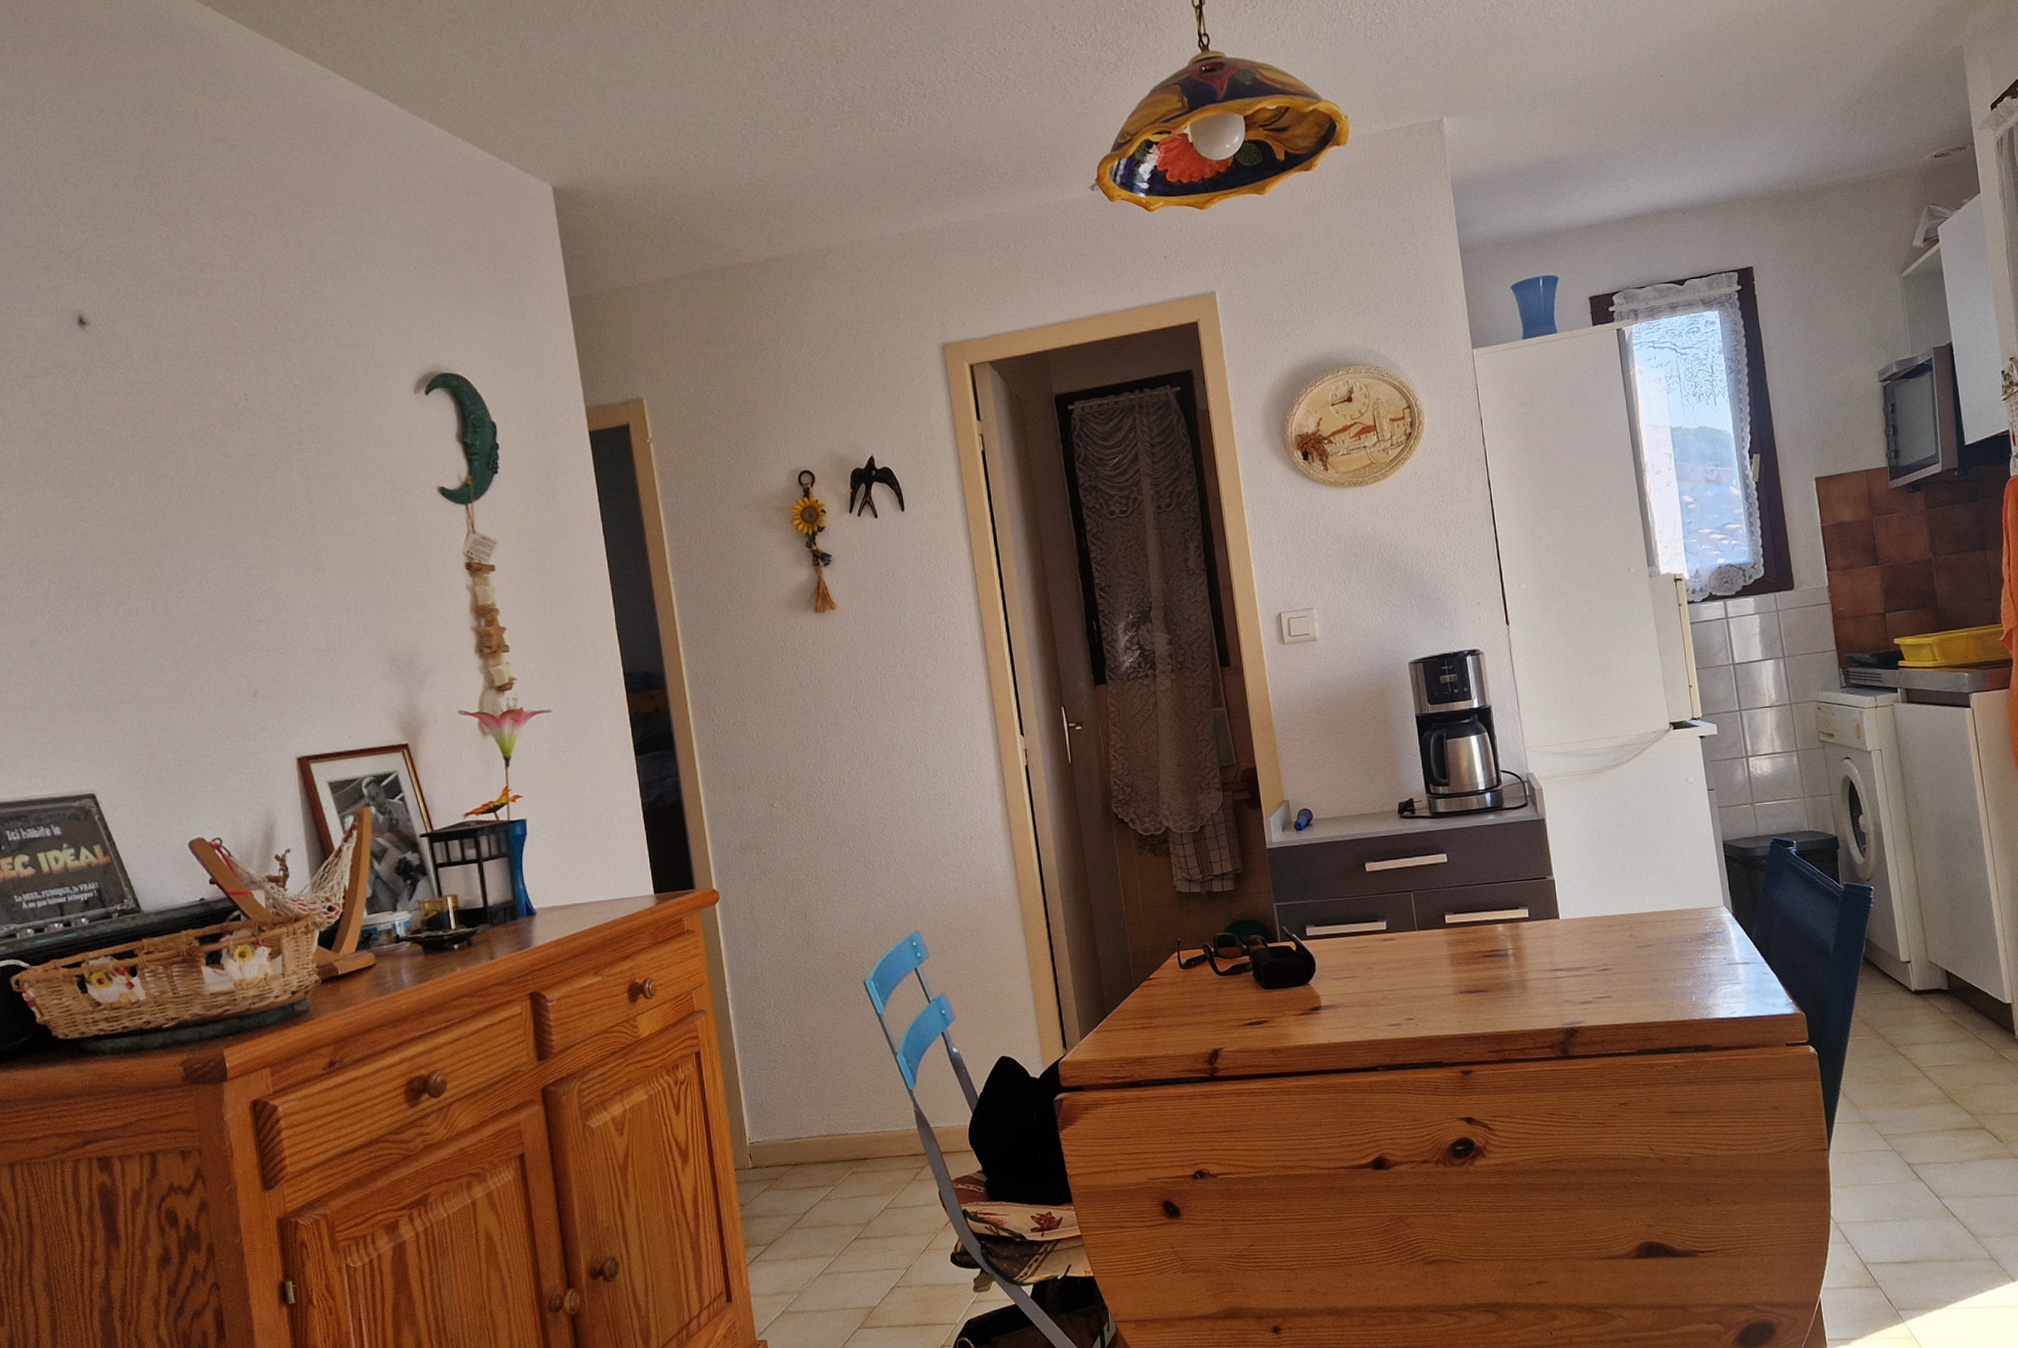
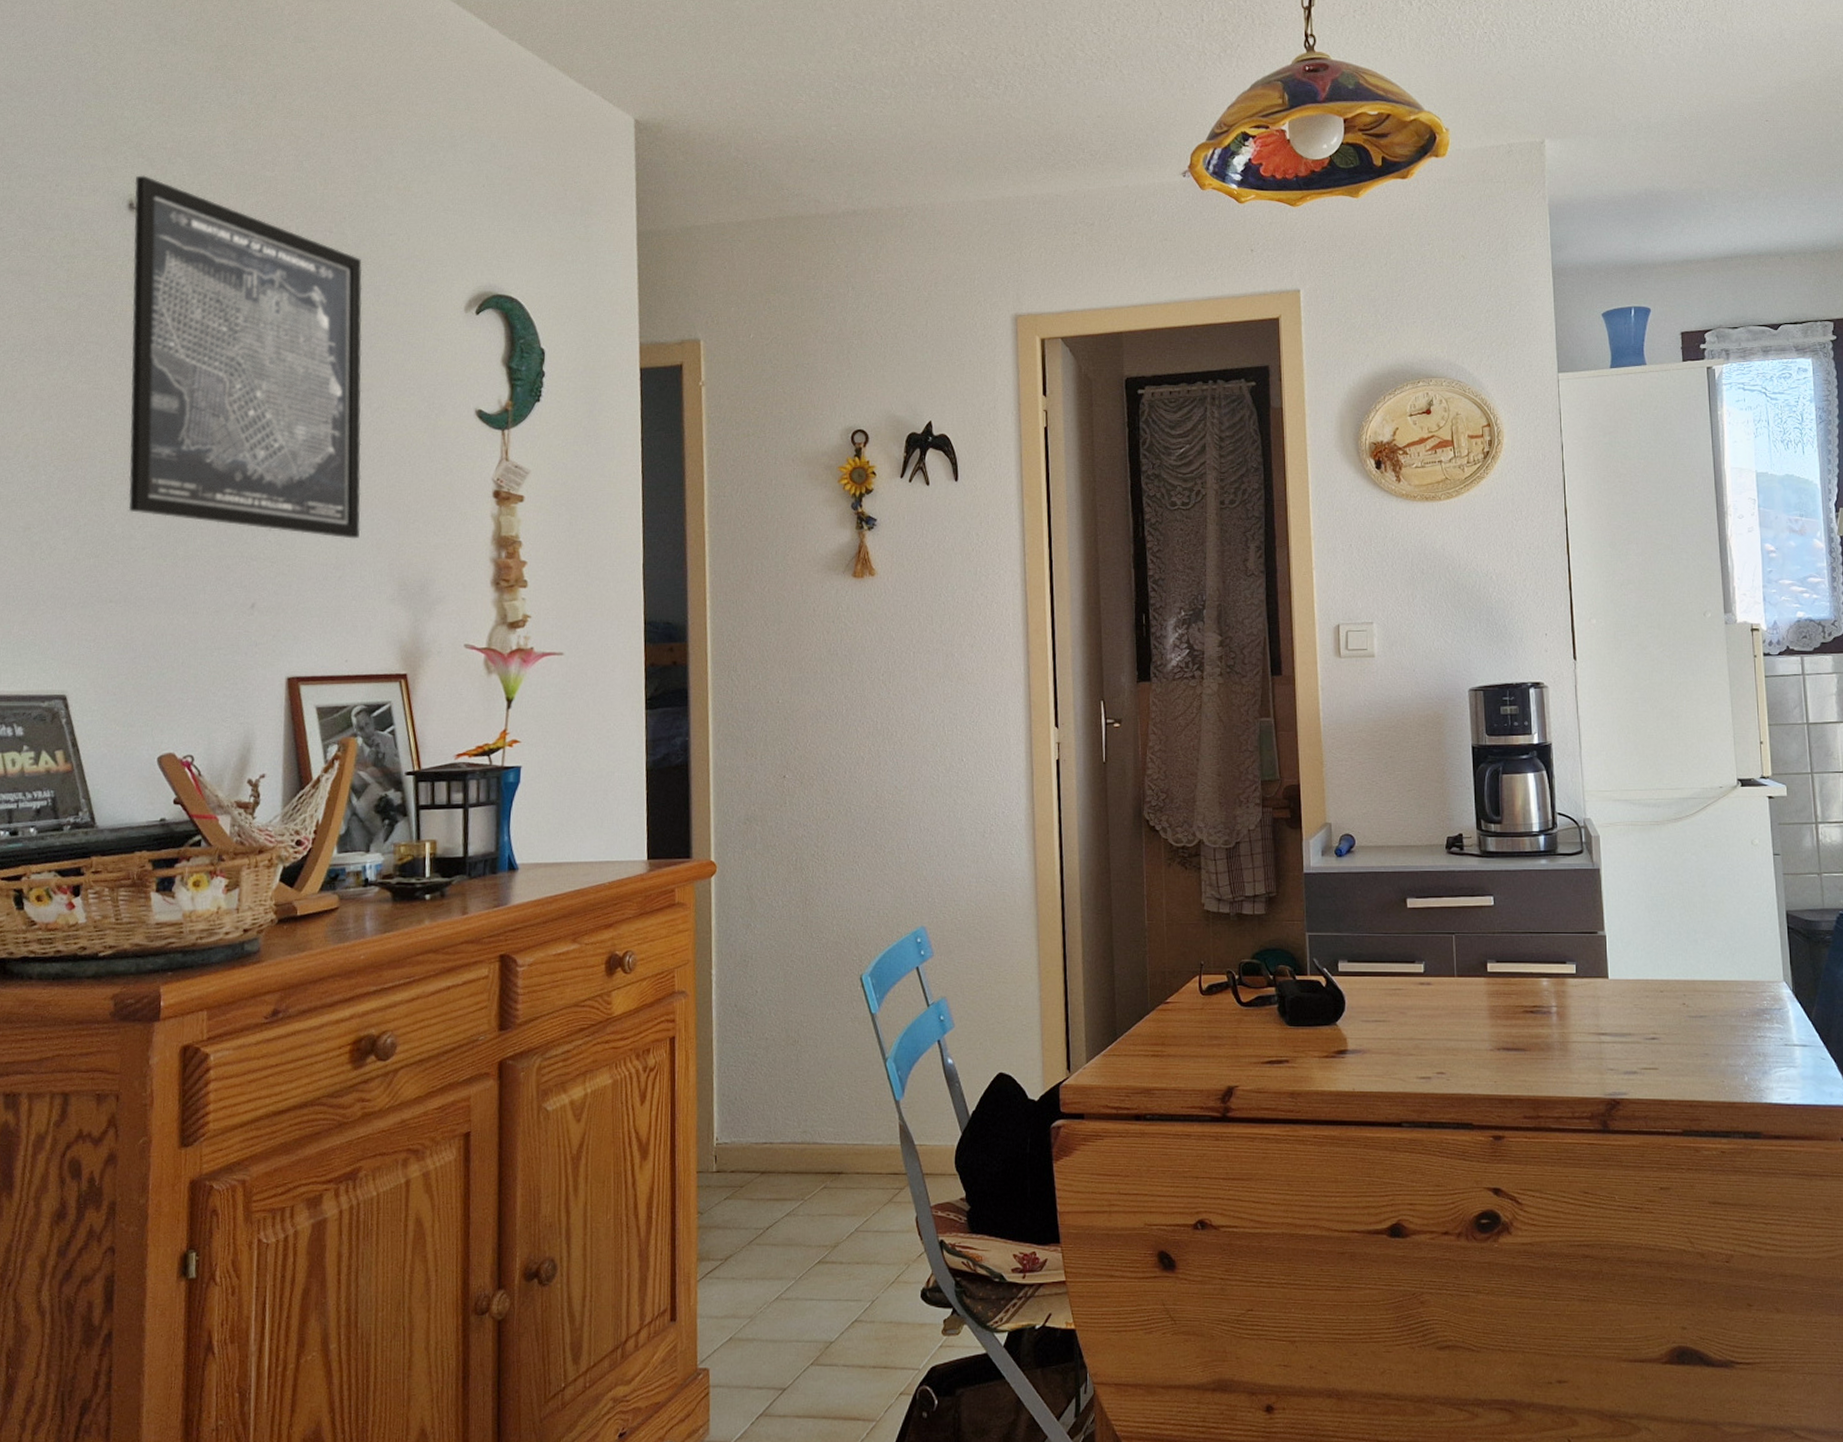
wall art: none [80,290,346,622] -> present [128,175,362,539]

